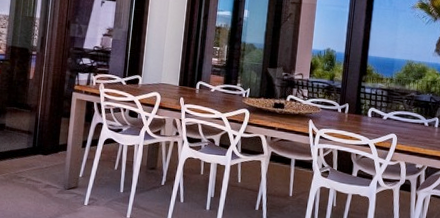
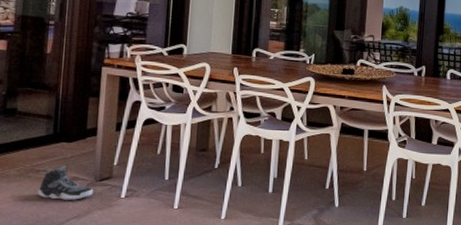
sneaker: none [19,174,63,205] -> present [38,166,94,200]

